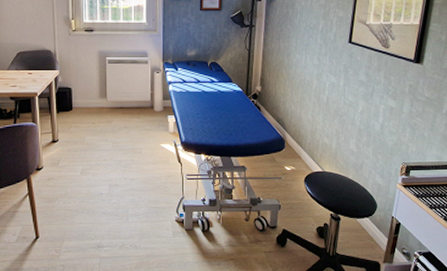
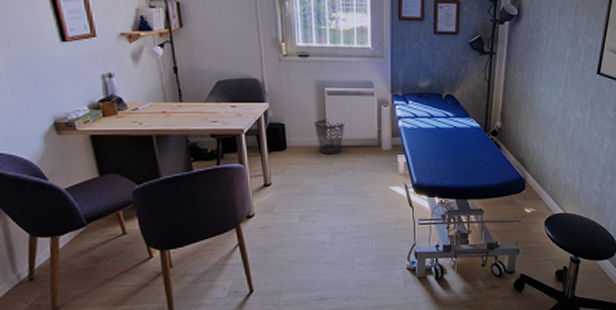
wastebasket: none [96,84,123,115] -> present [314,119,345,155]

